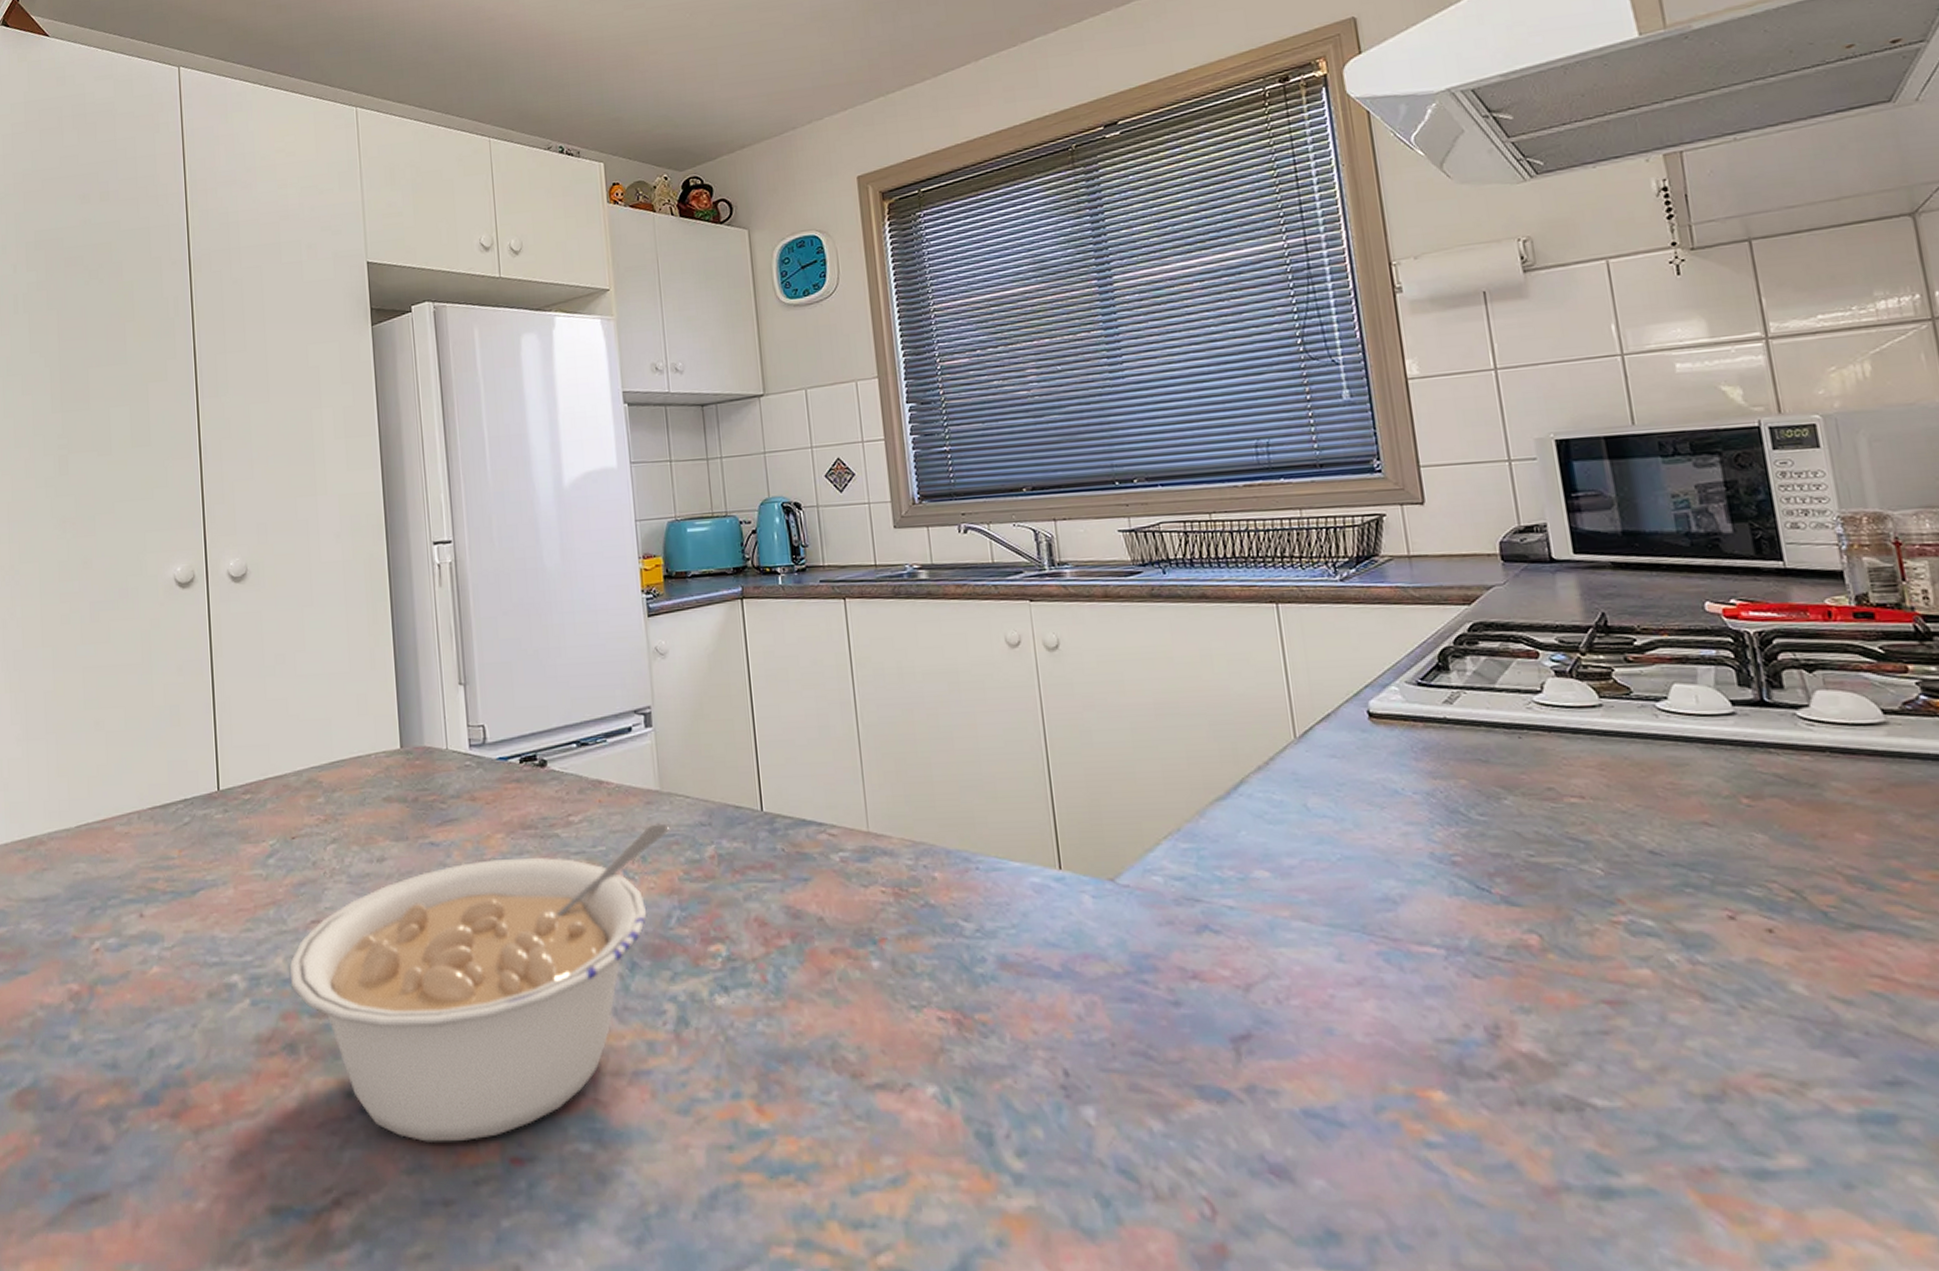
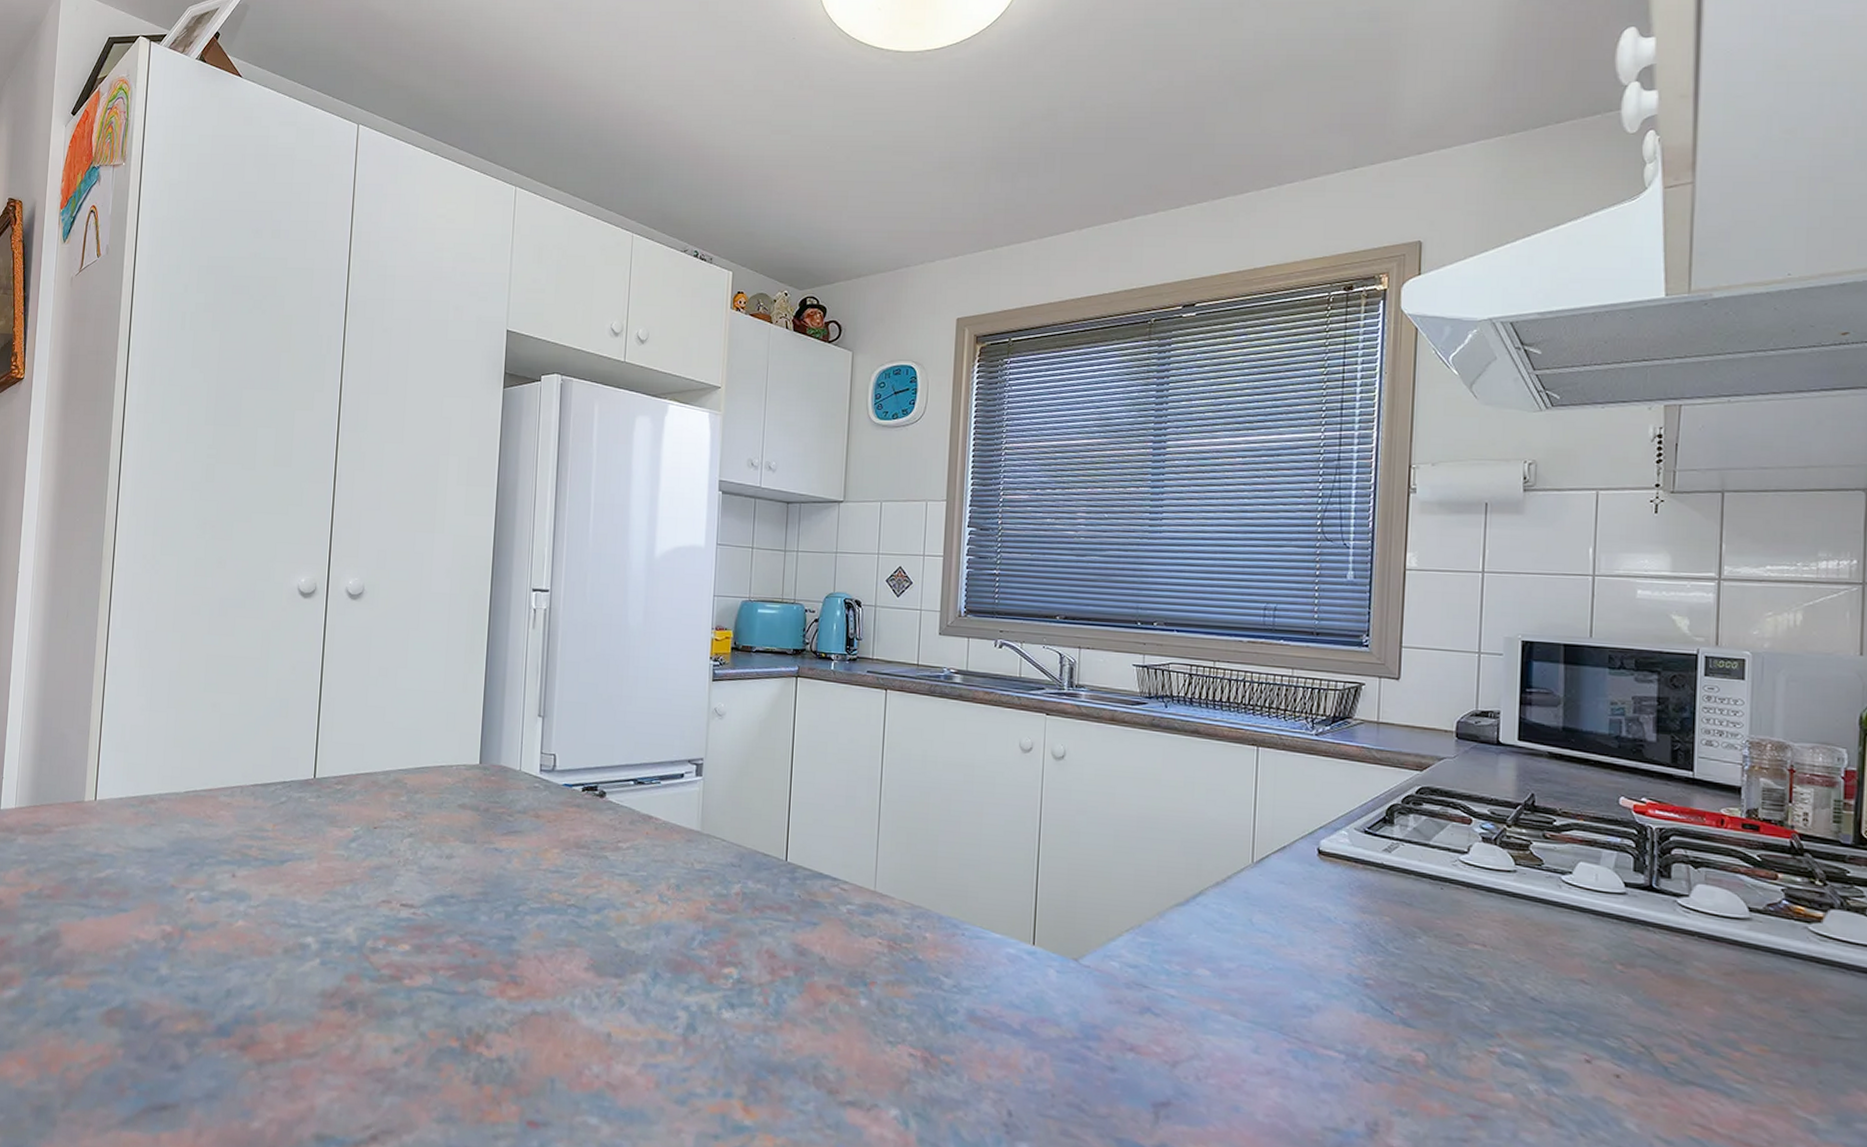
legume: present [290,823,669,1142] -> none [357,859,704,1102]

